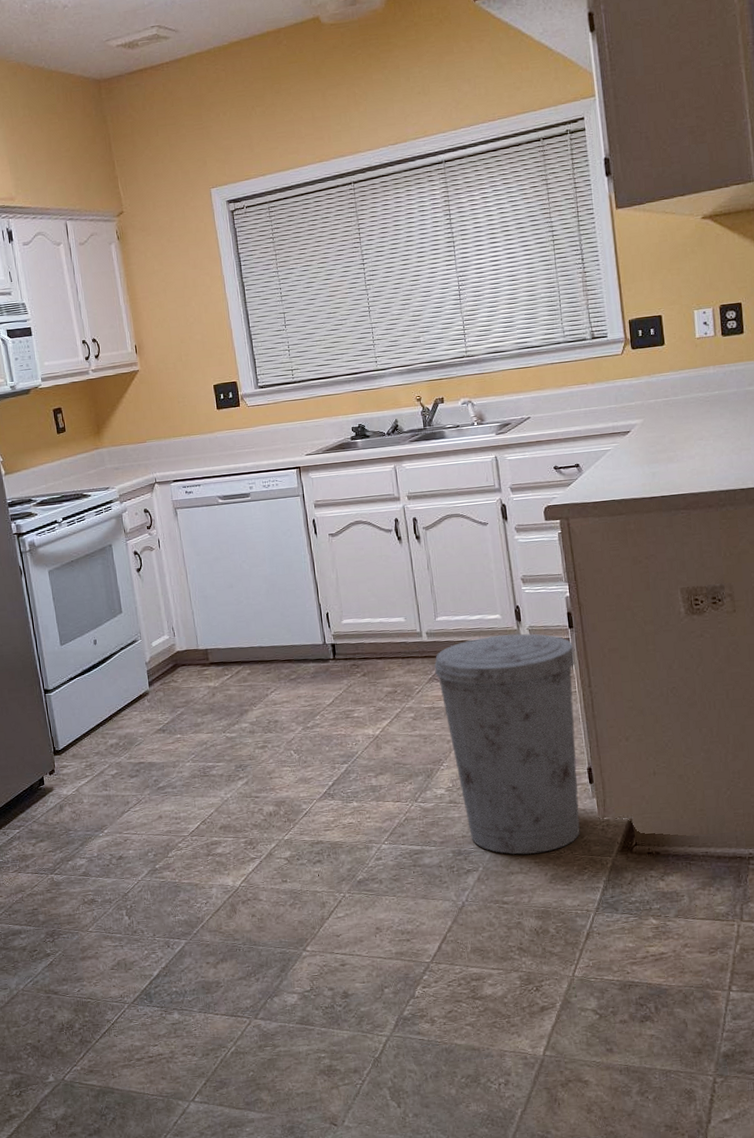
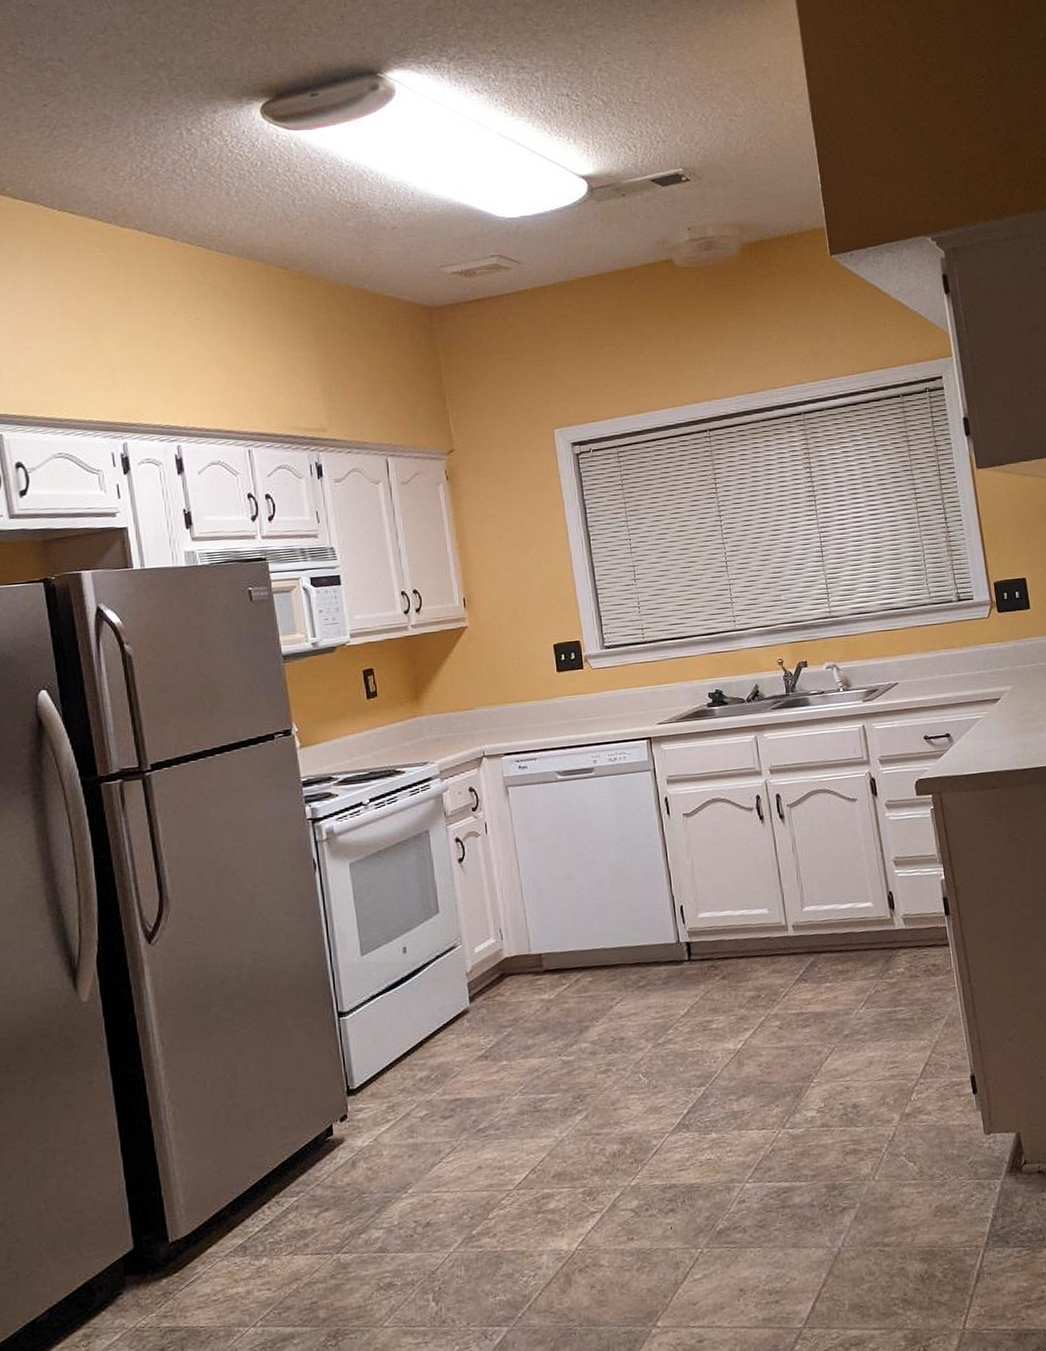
trash can: present [434,633,580,855] -> none [802,923,965,1185]

